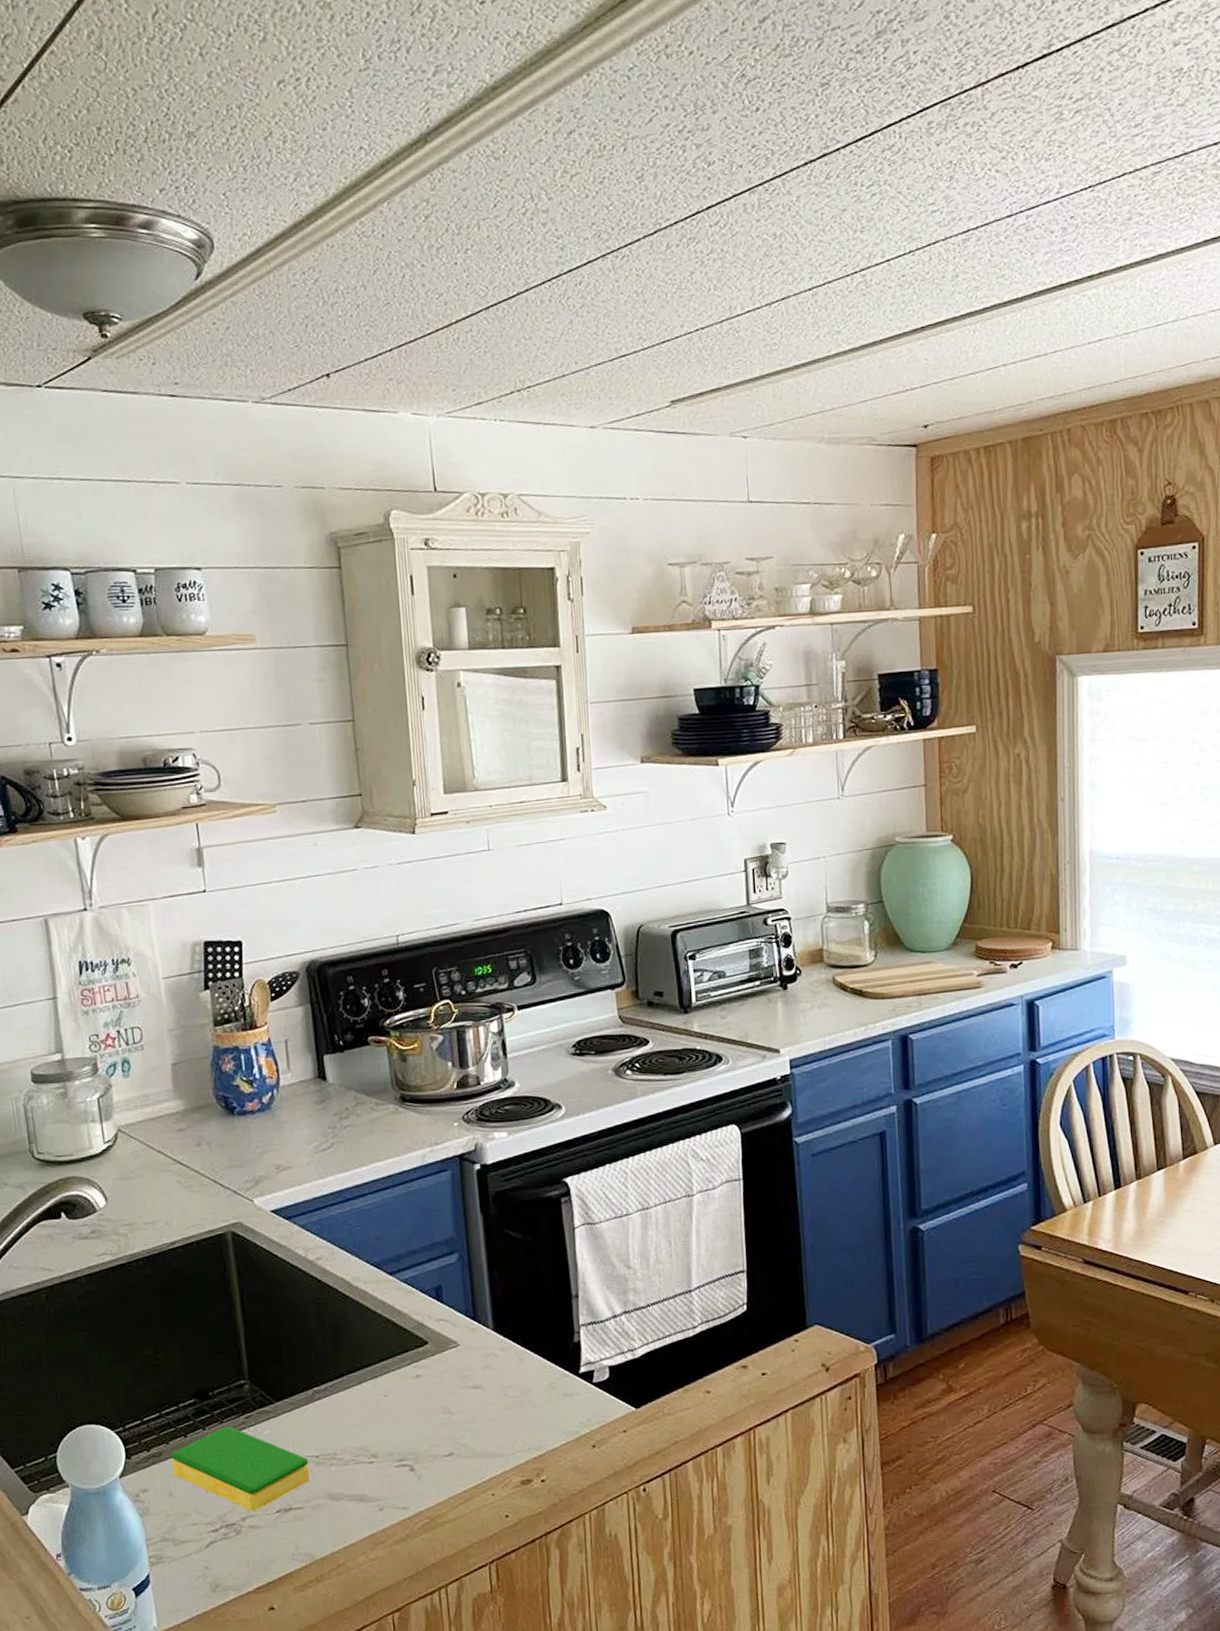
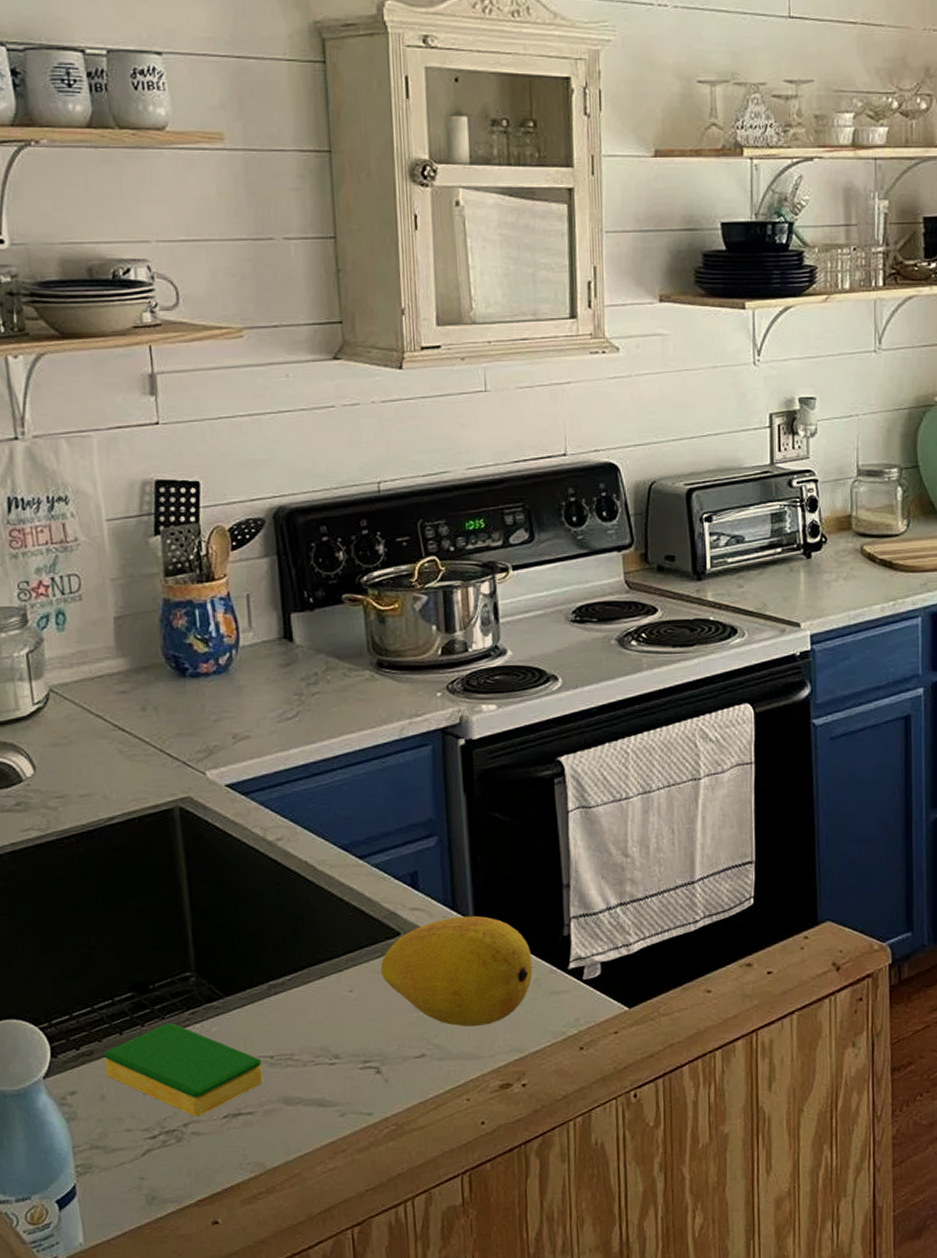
fruit: none [411,1325,548,1428] -> present [380,915,533,1027]

